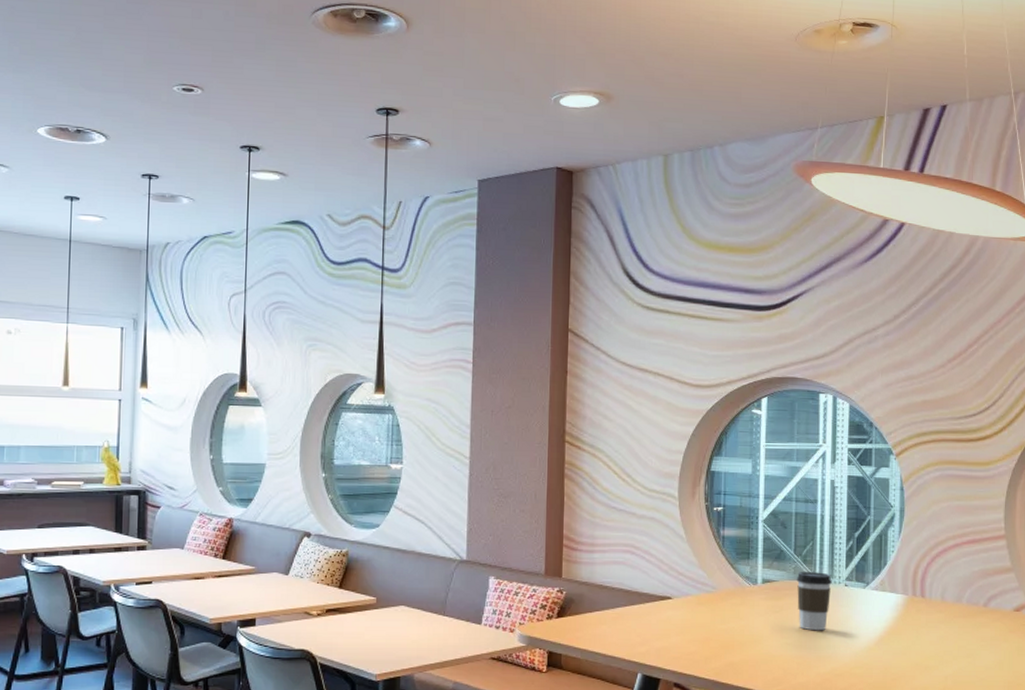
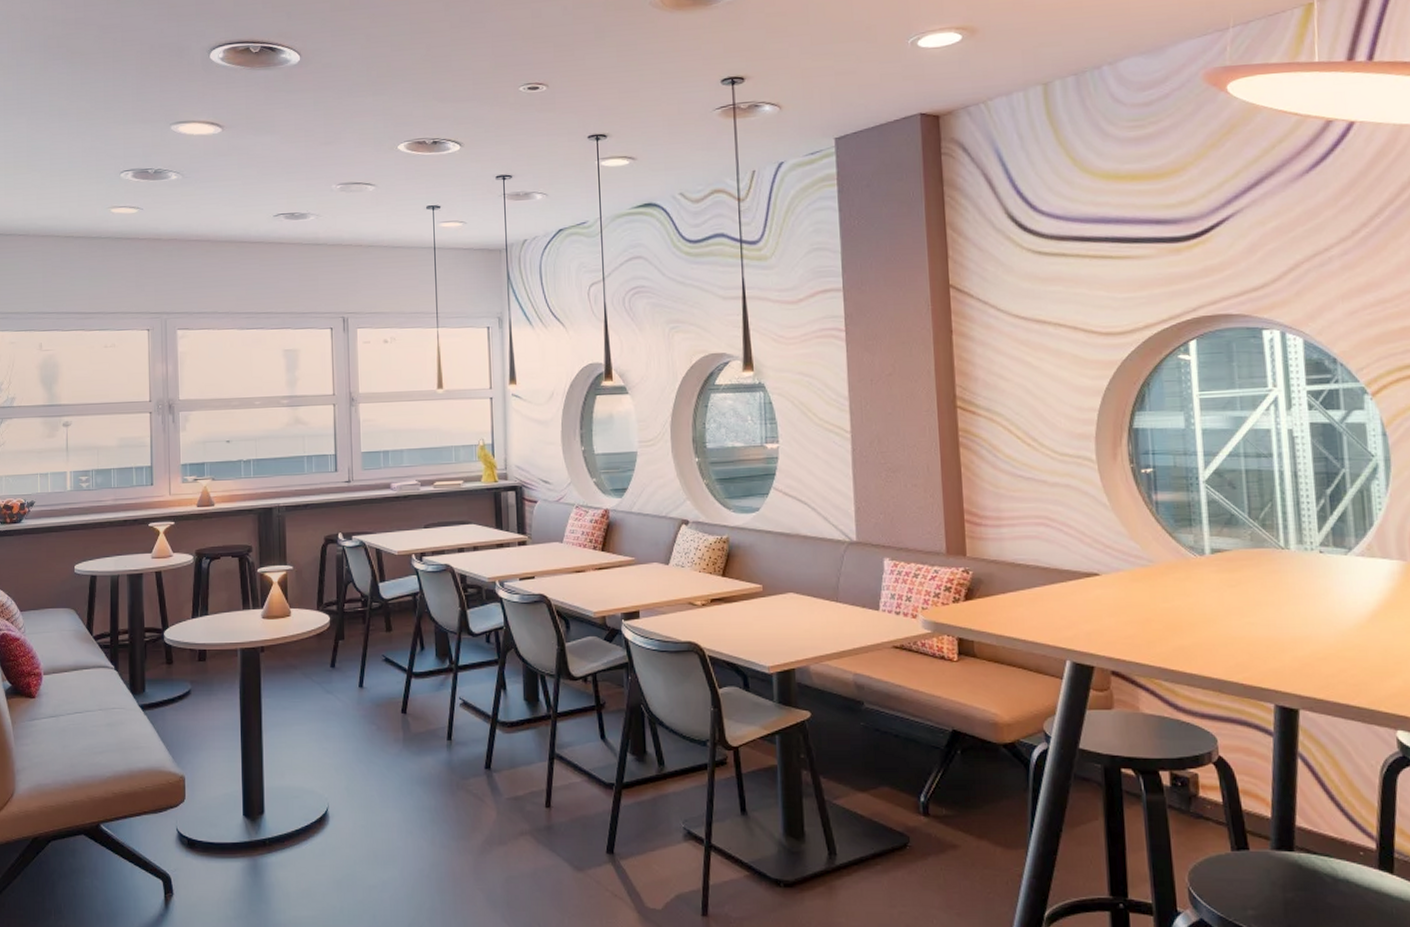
coffee cup: present [796,572,832,631] -> none [1254,538,1302,607]

